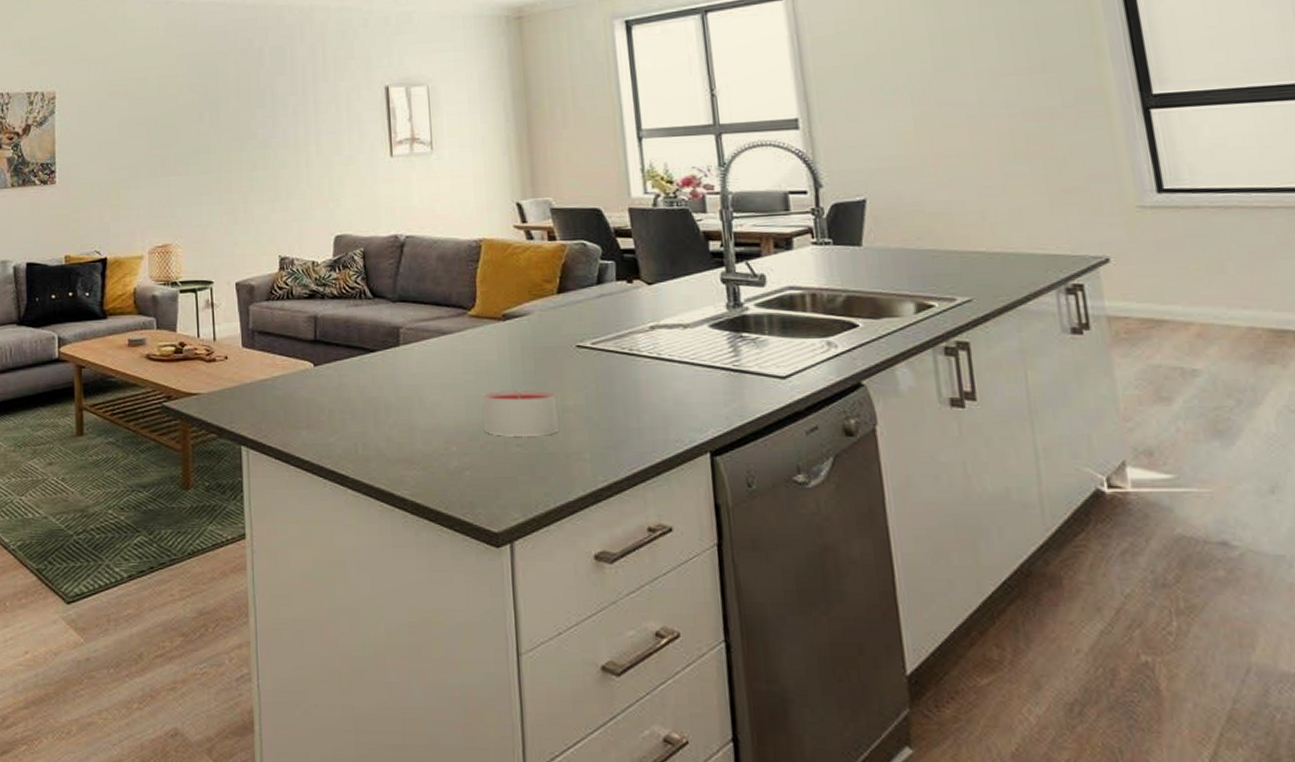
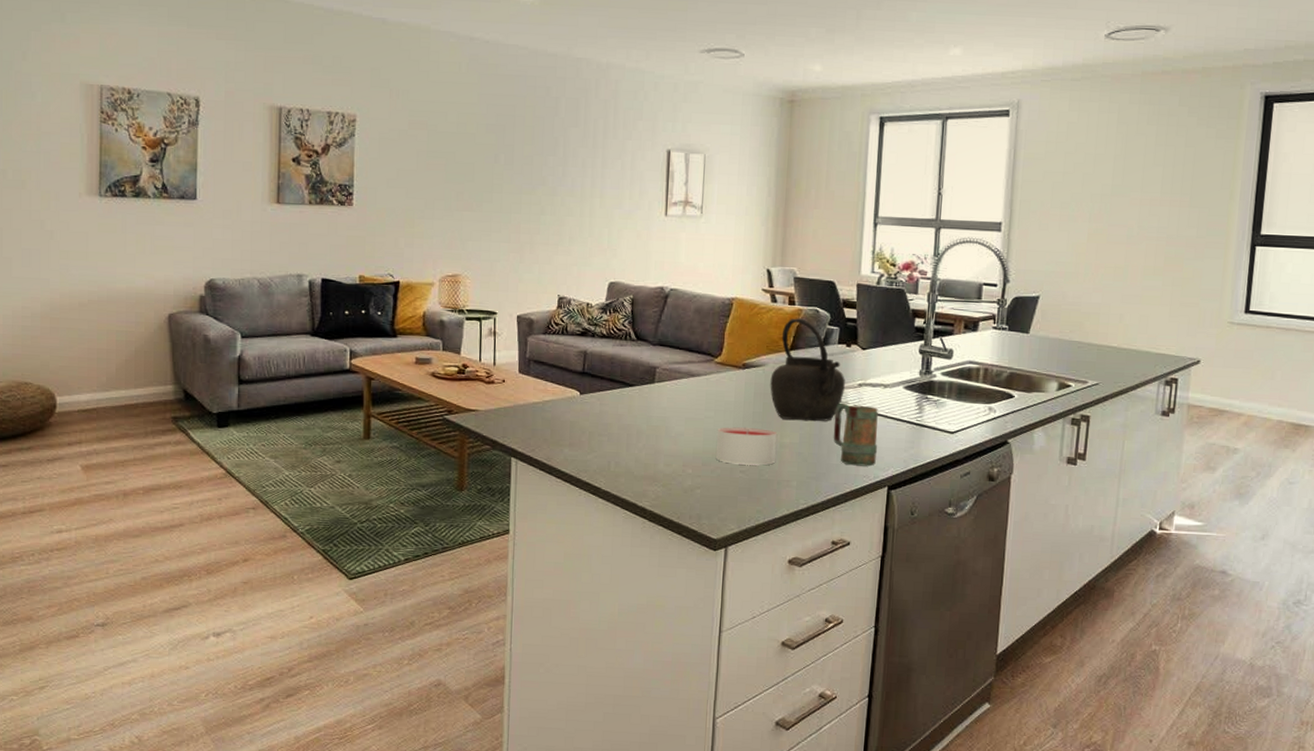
kettle: none [538,255,634,378] -> present [770,318,845,422]
mug: none [625,351,689,429] -> present [833,403,878,467]

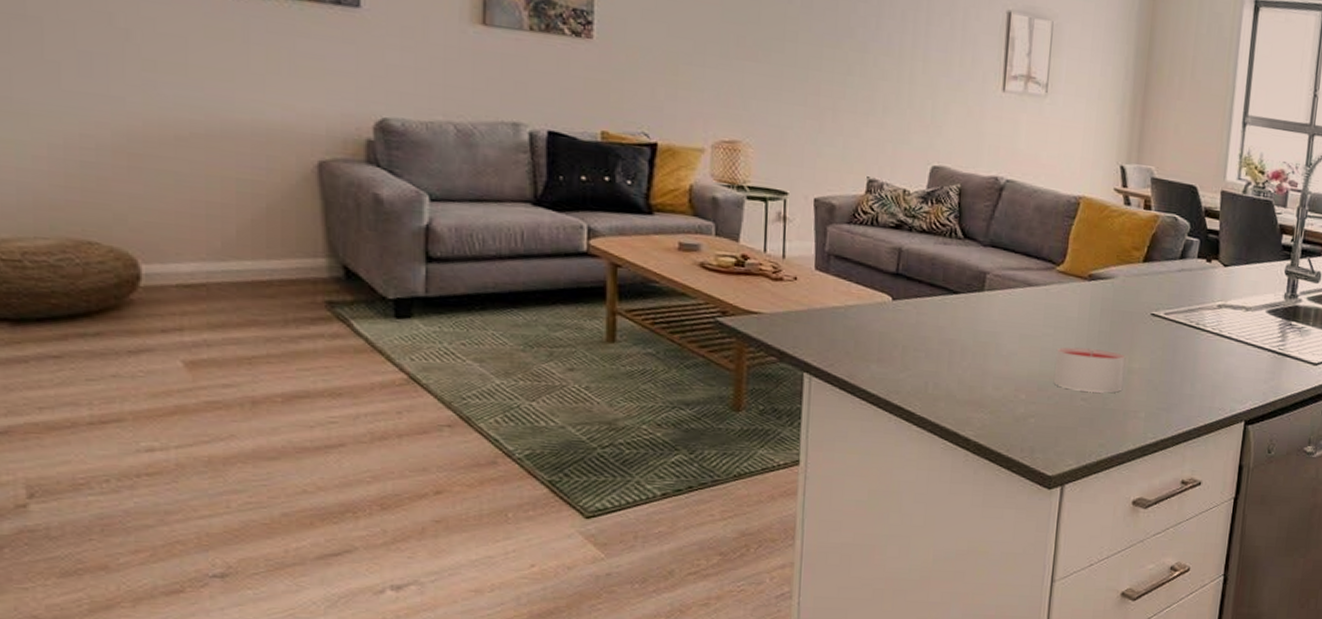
kettle: present [770,318,845,422] -> none [1119,225,1204,346]
mug: present [833,403,878,467] -> none [1187,325,1238,398]

